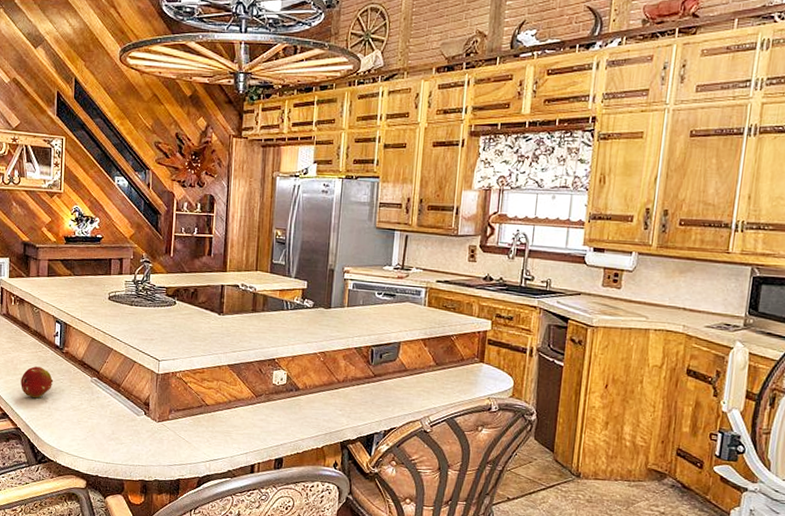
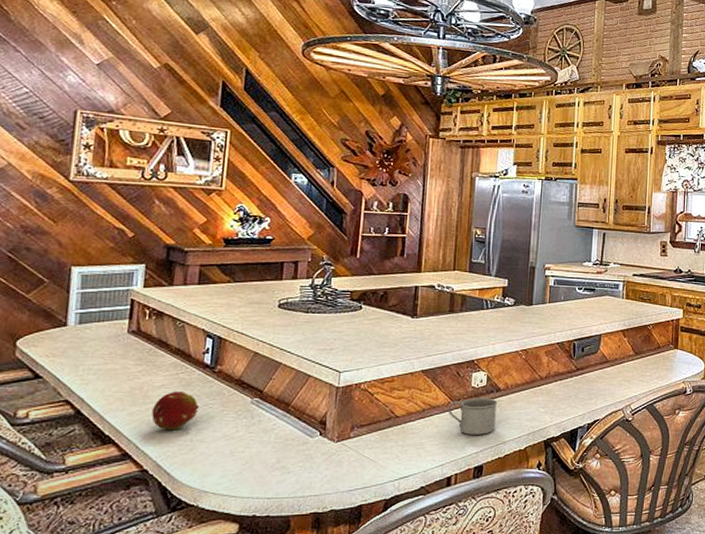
mug: none [251,394,297,430] -> present [447,398,498,435]

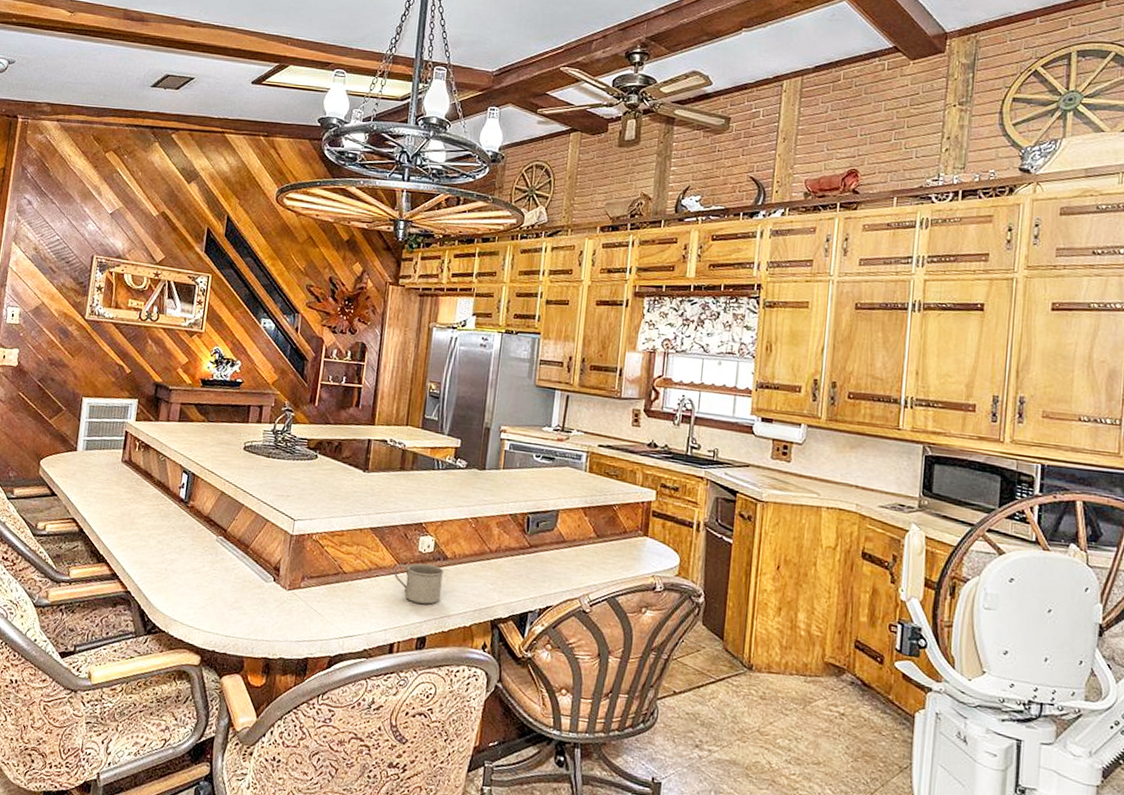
fruit: present [152,392,200,431] -> none [136,521,174,558]

